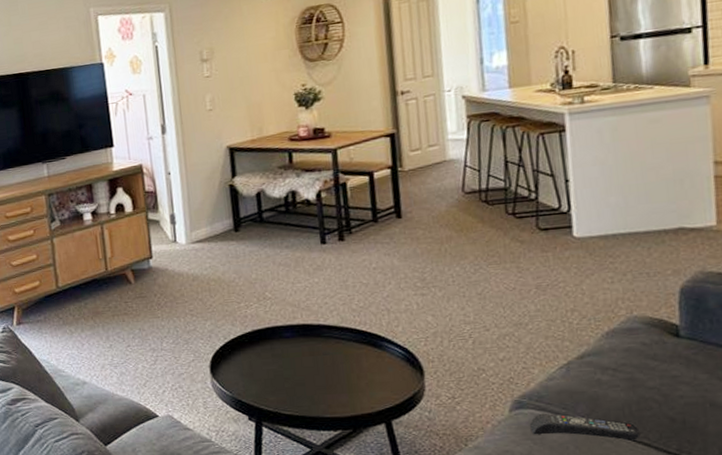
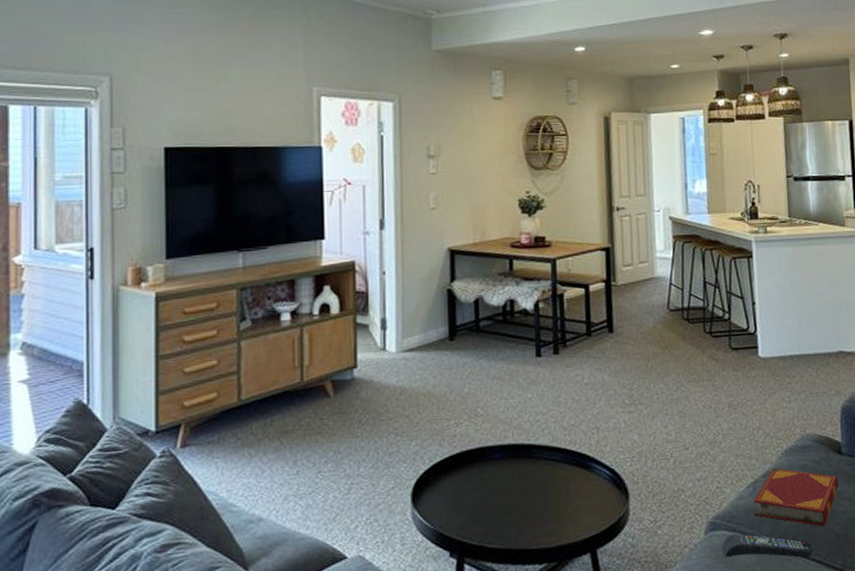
hardback book: none [566,350,676,410] -> present [753,468,839,527]

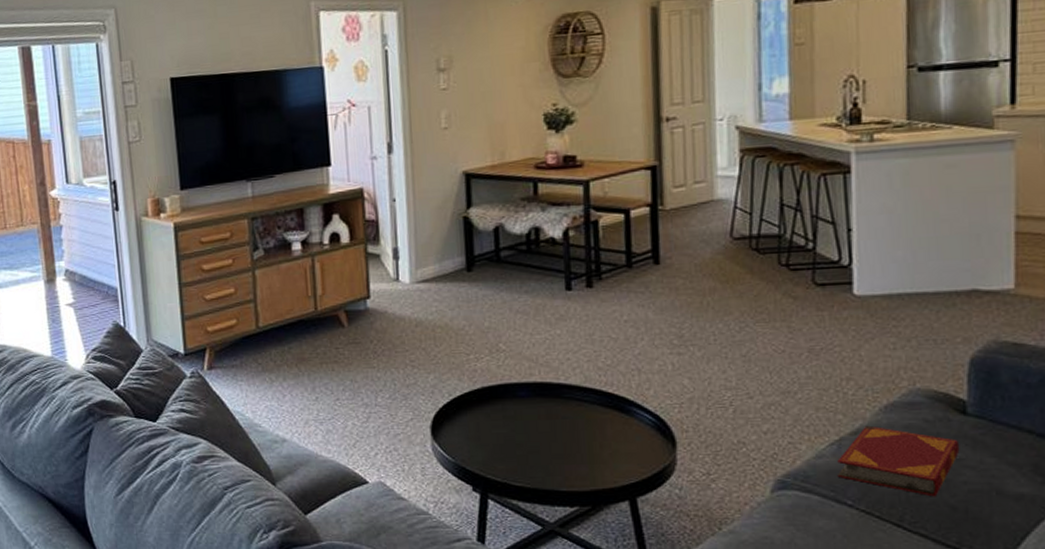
remote control: present [722,533,813,558] -> none [794,495,917,530]

